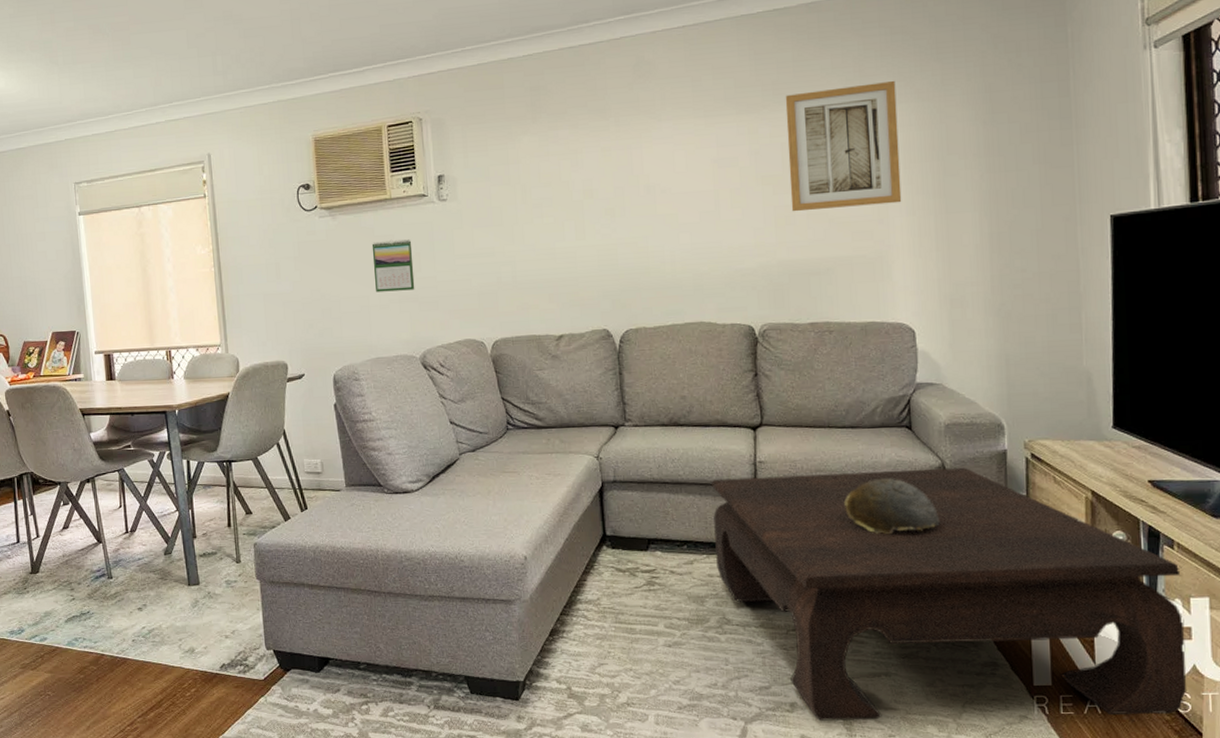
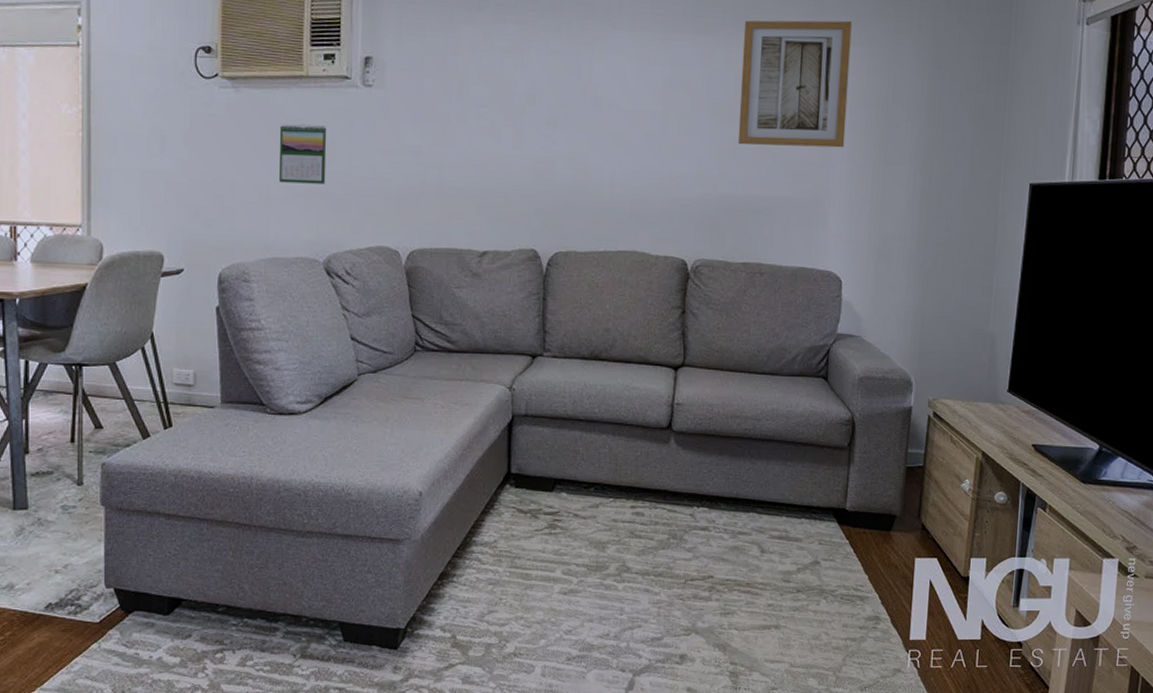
coffee table: present [711,467,1188,721] -> none [622,419,1051,673]
decorative bowl: present [845,478,940,534] -> none [755,428,843,485]

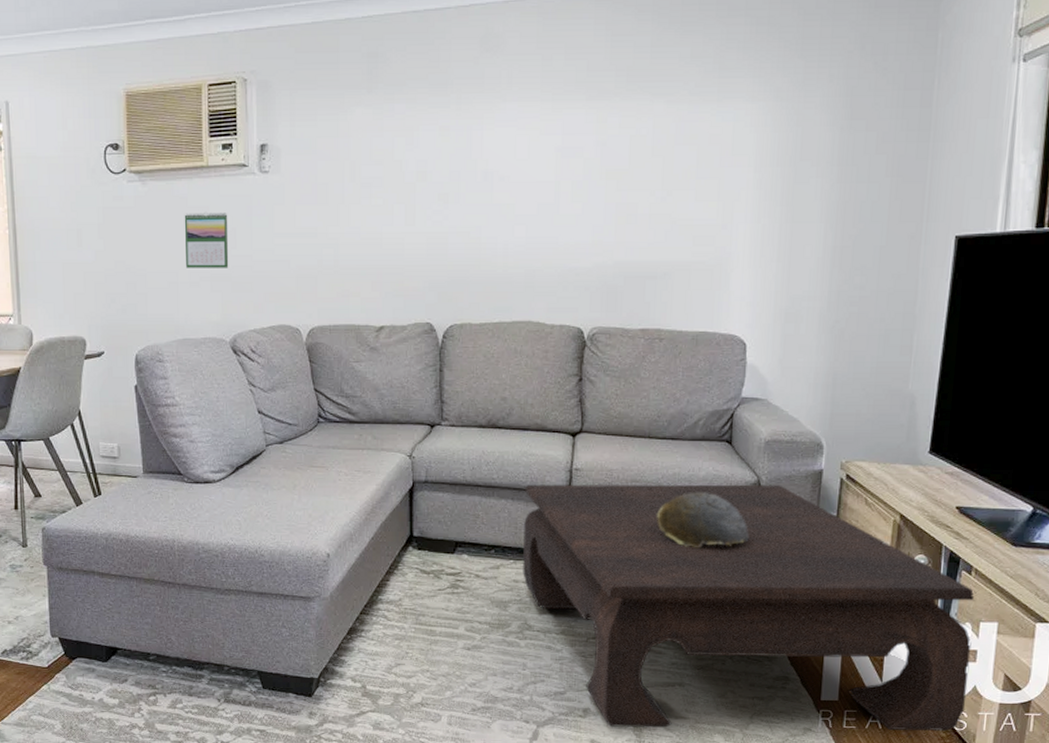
coffee table: none [622,419,1051,673] -> present [523,484,976,731]
wall art: present [737,20,852,148] -> none [634,77,756,211]
decorative bowl: none [755,428,843,485] -> present [657,492,749,547]

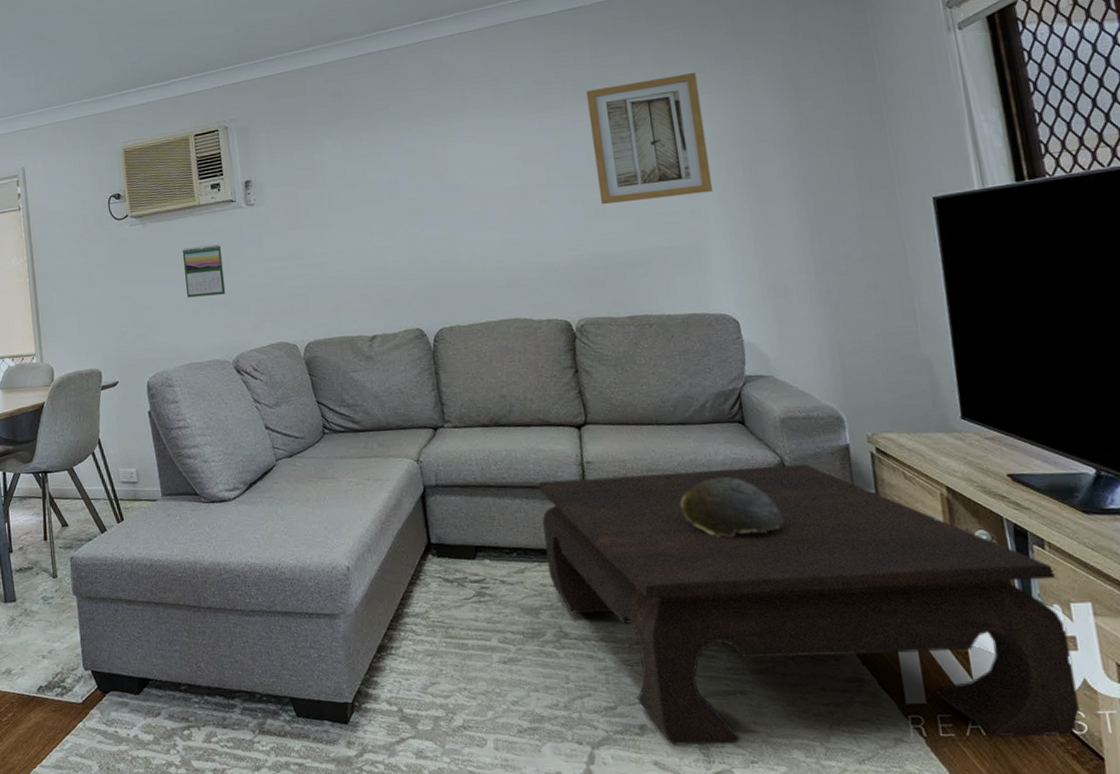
wall art: none [634,77,756,211] -> present [585,73,713,205]

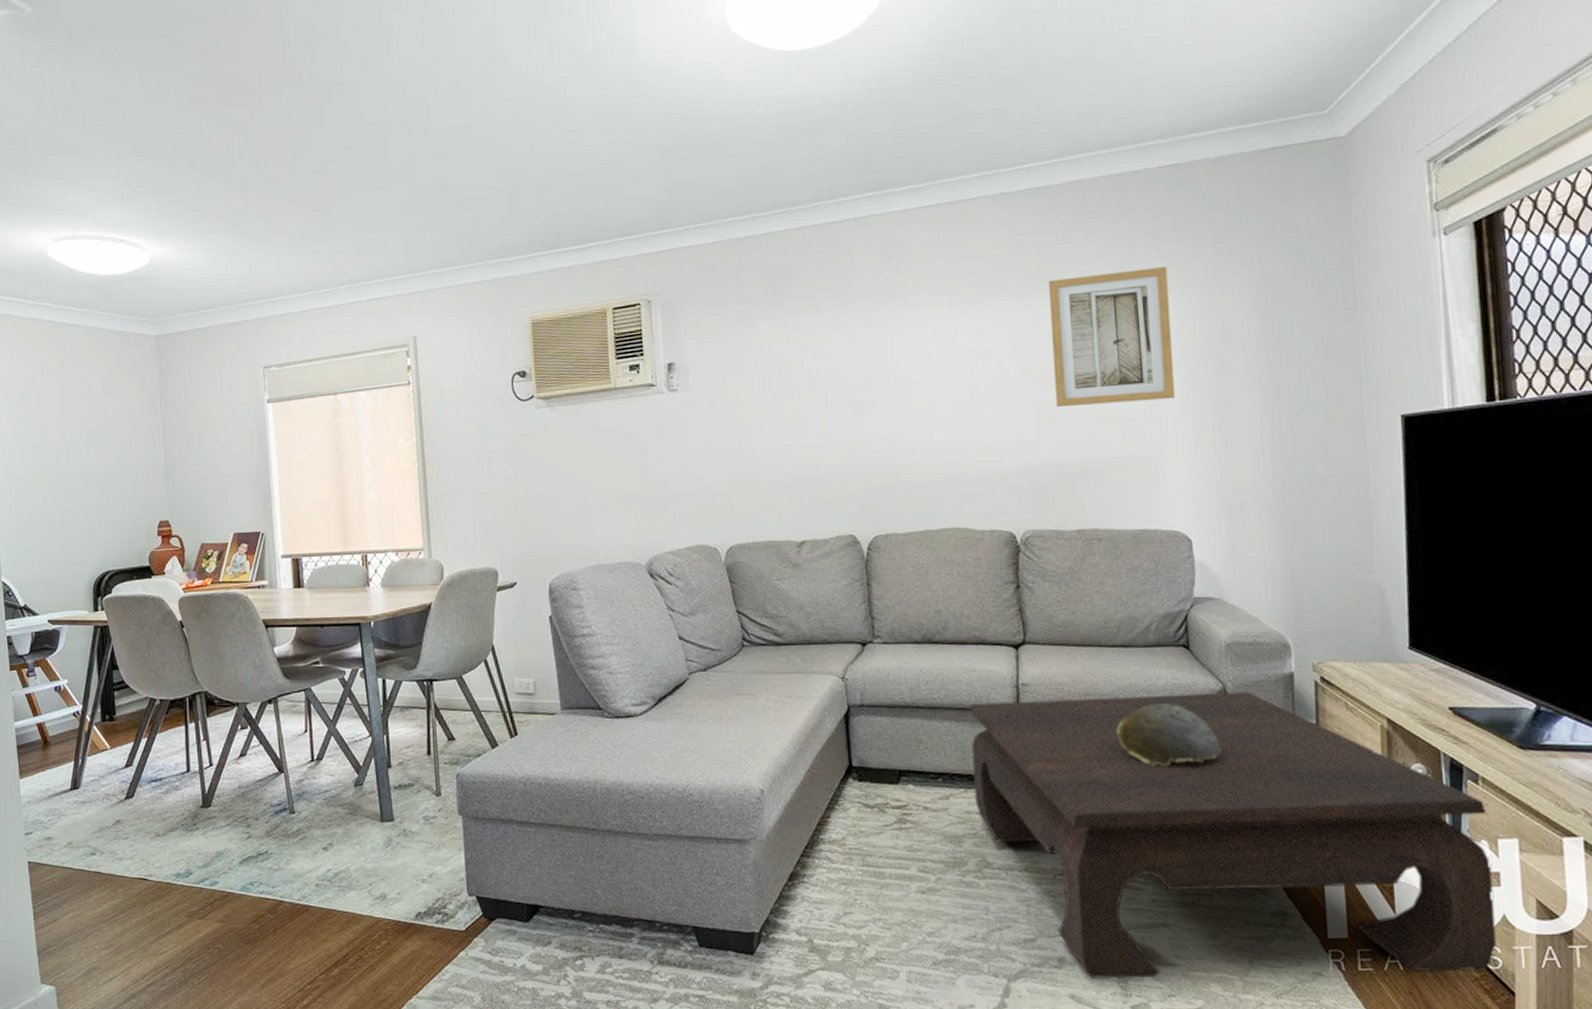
calendar: present [182,244,226,298] -> none [593,433,641,492]

